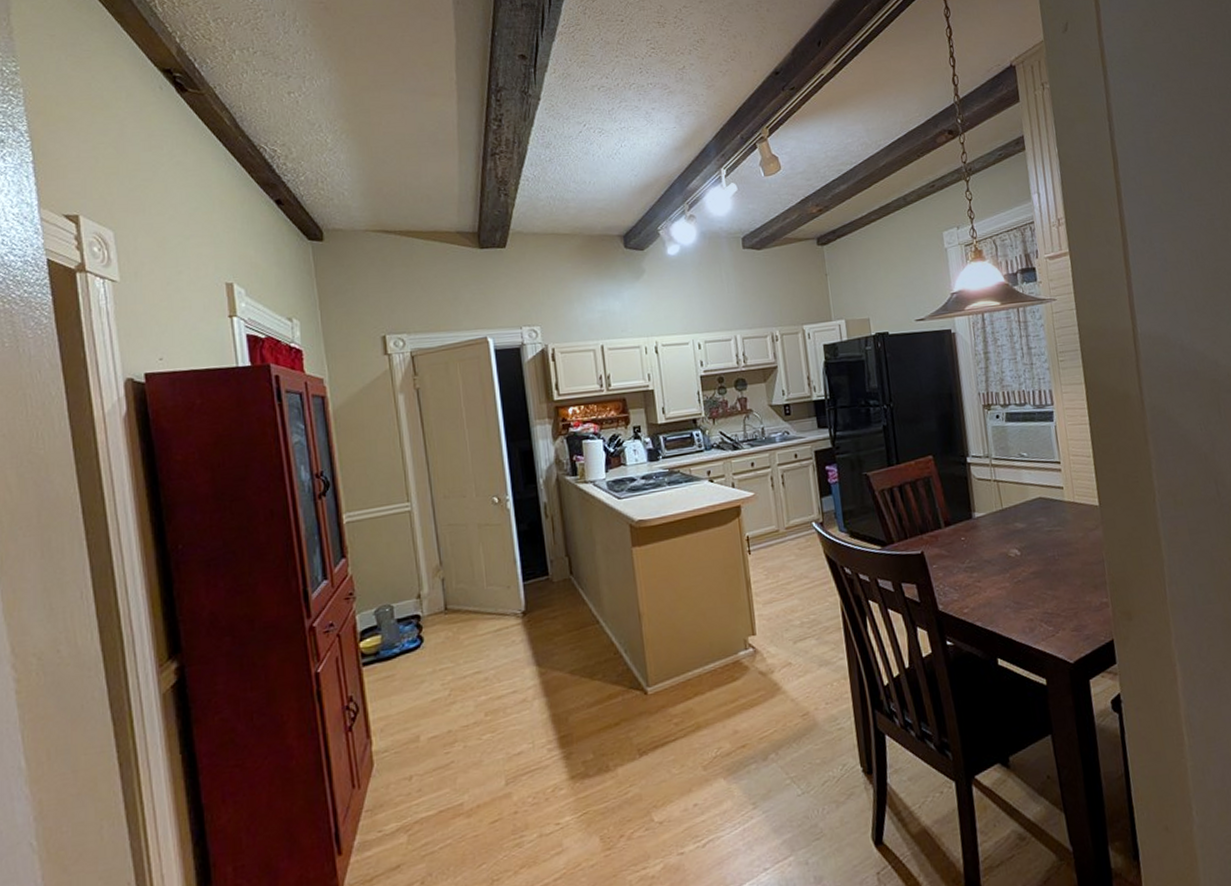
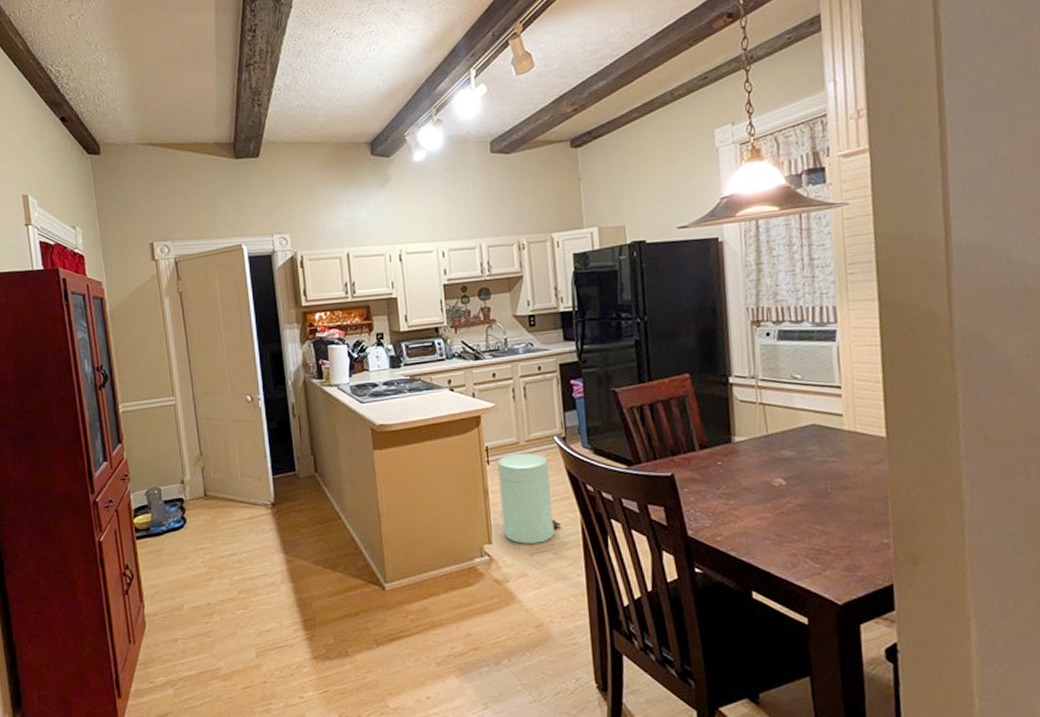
trash can: none [758,540,823,633] -> present [497,453,562,544]

